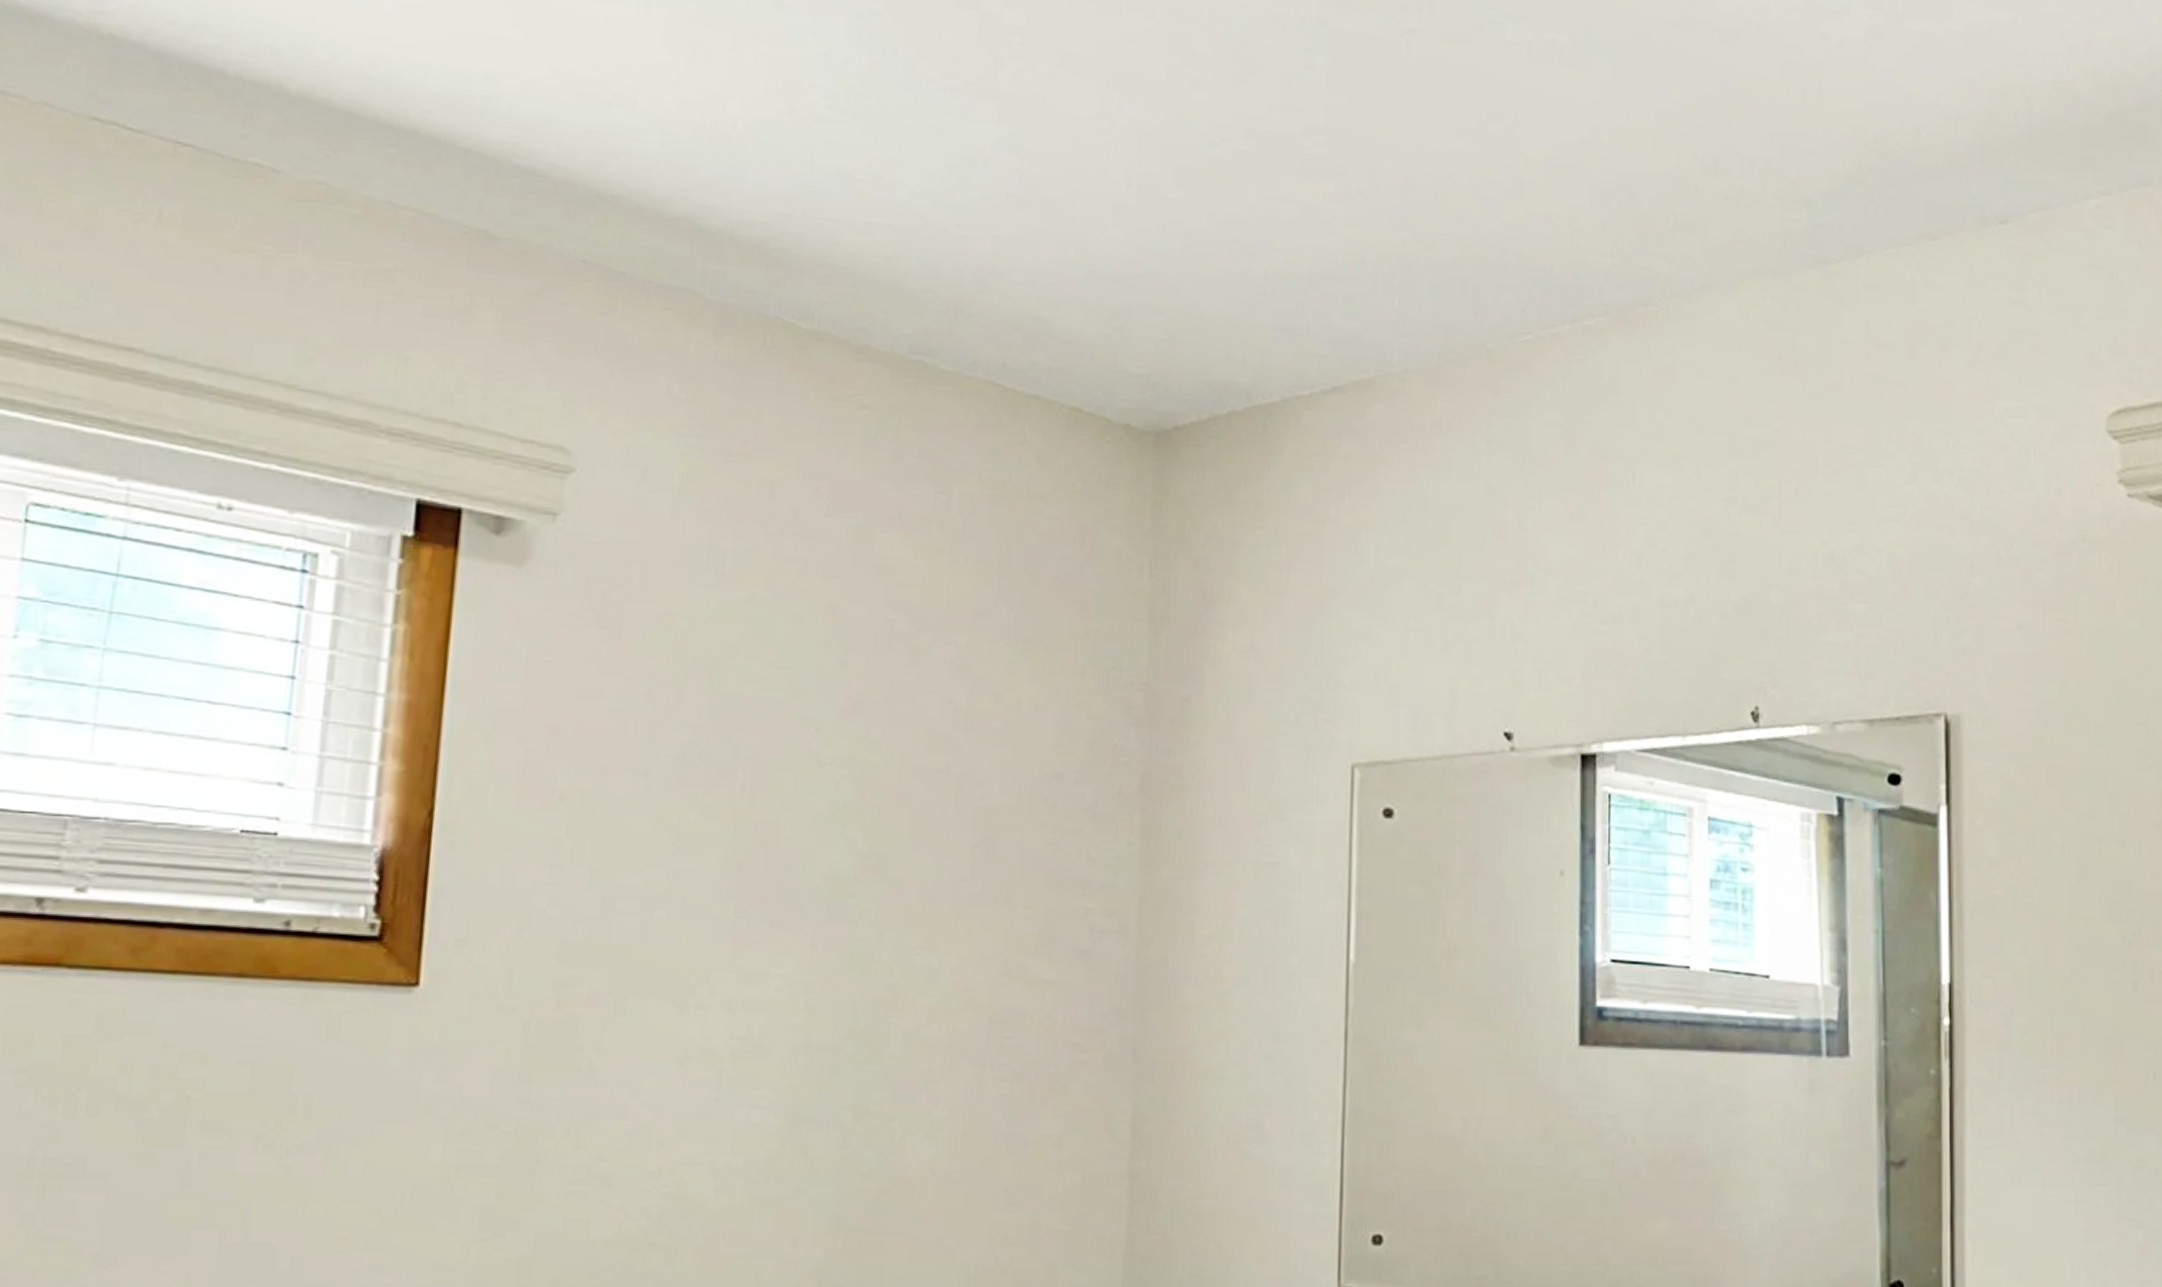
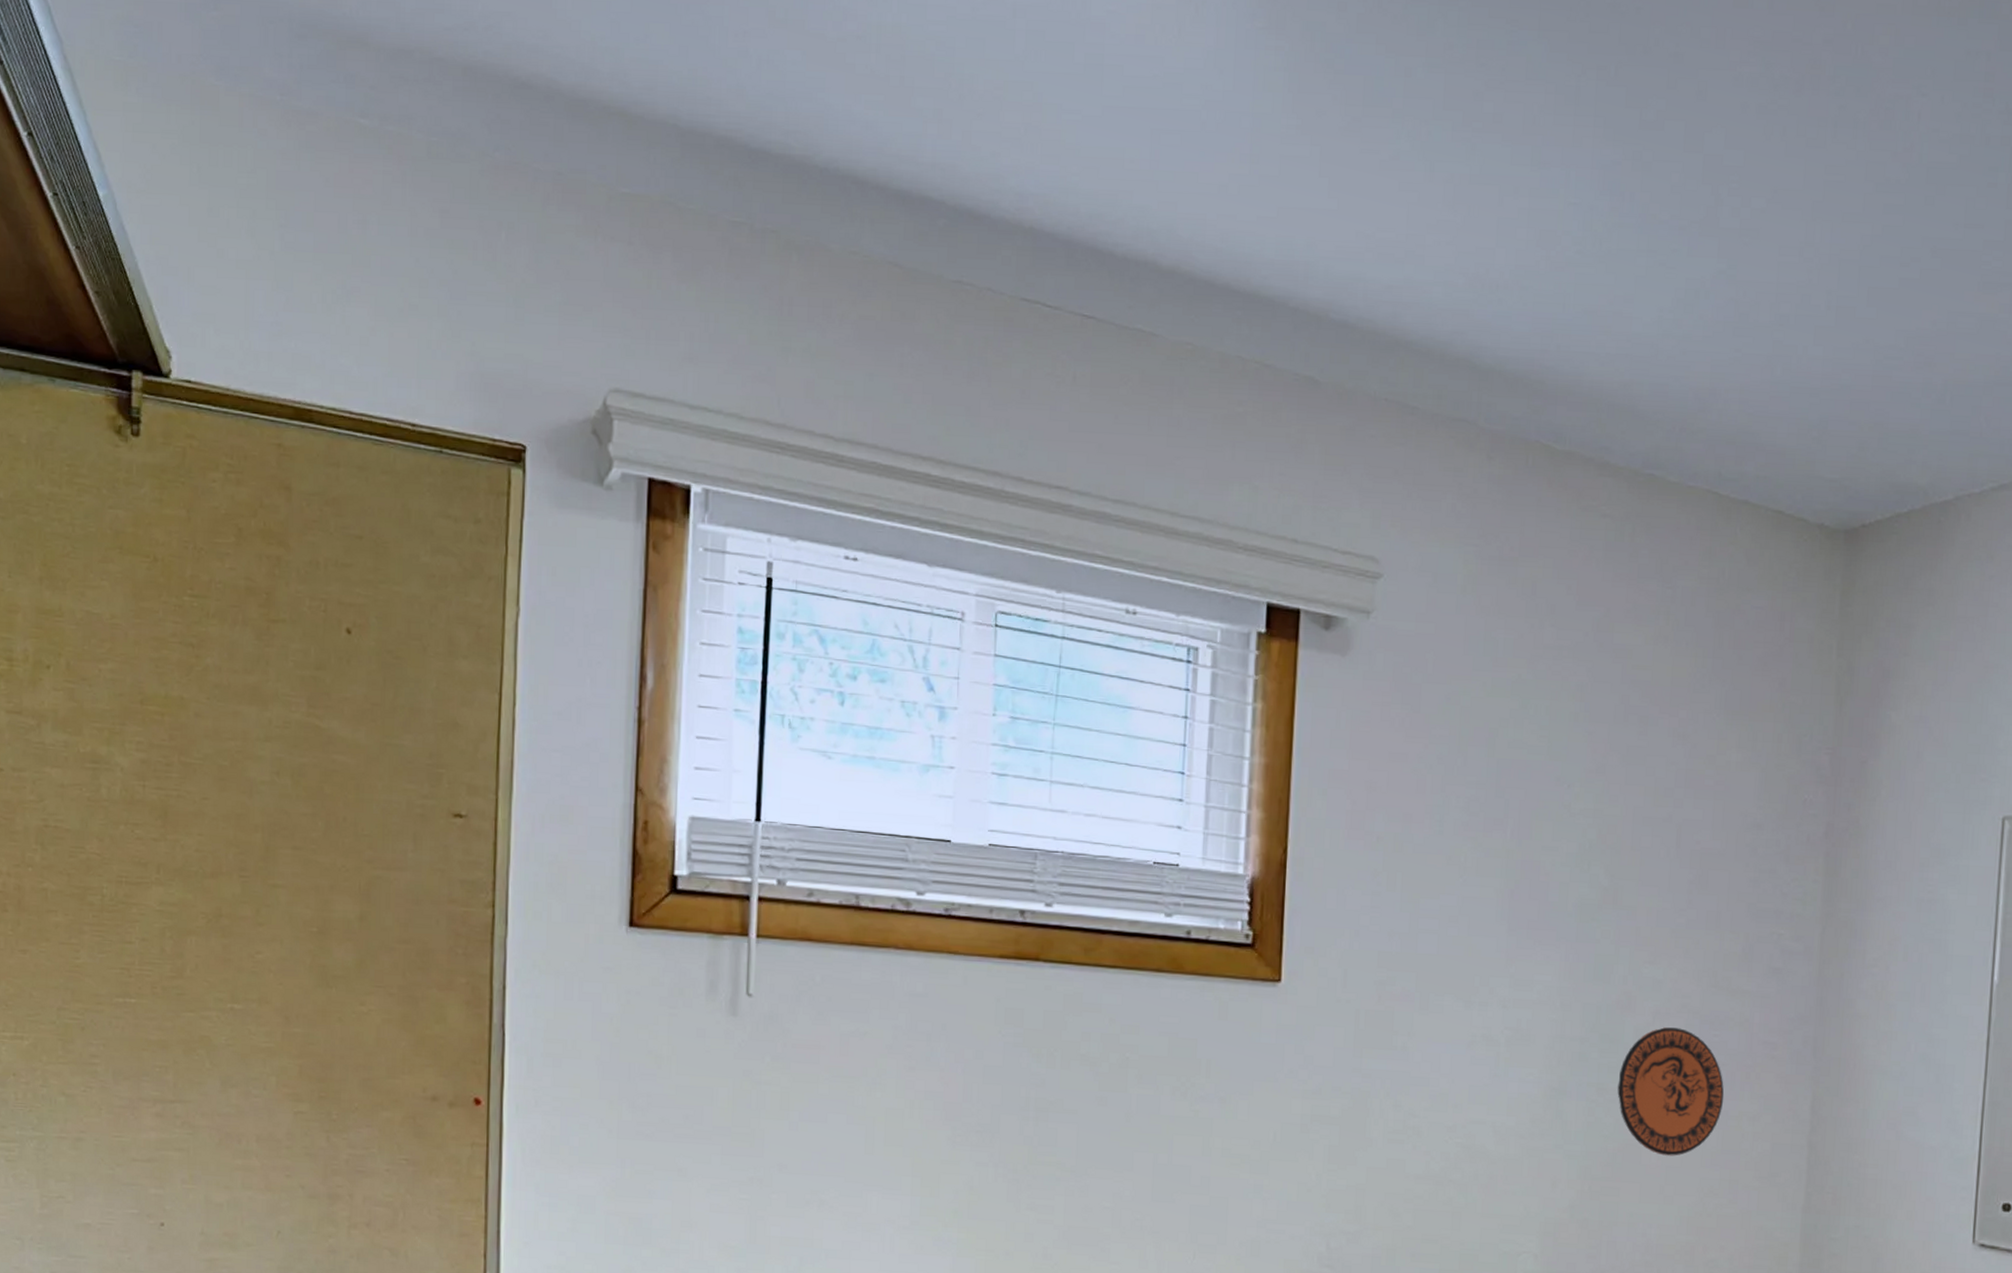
decorative plate: none [880,1030,1021,1196] -> present [1617,1027,1725,1156]

